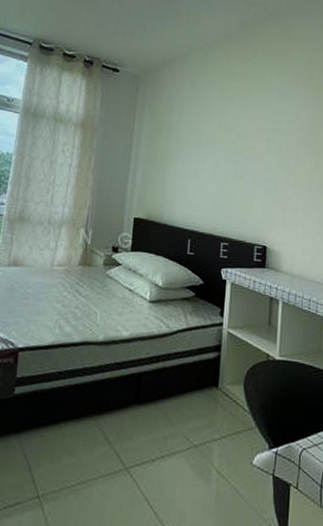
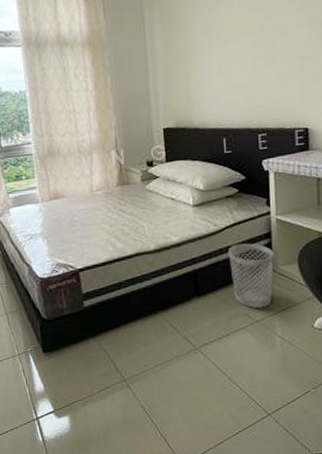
wastebasket: none [175,352,222,431] -> present [229,243,275,309]

